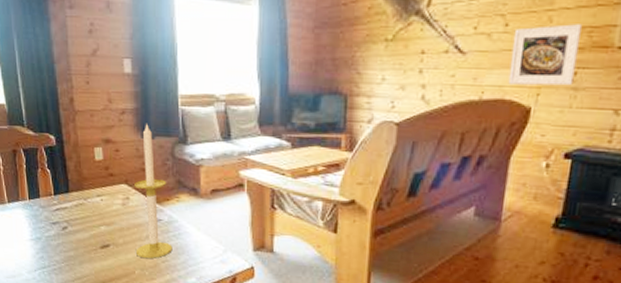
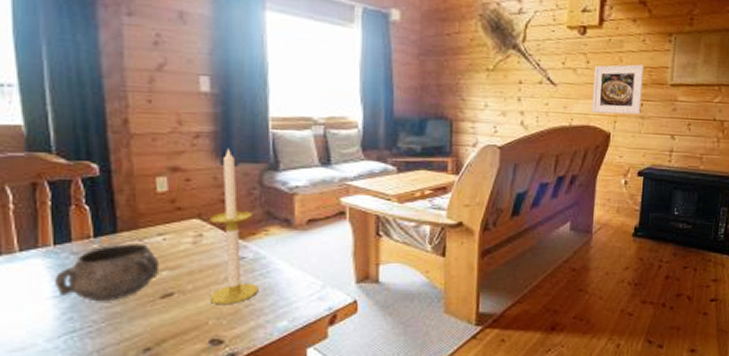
decorative bowl: none [31,201,99,247] -> present [55,243,160,302]

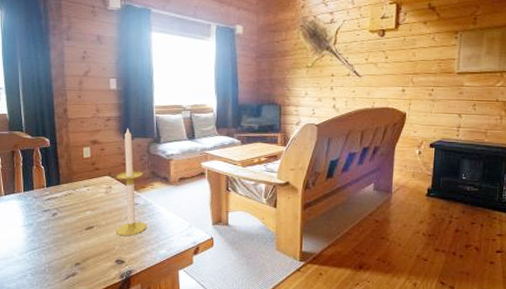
decorative bowl: present [55,243,160,302] -> none [24,192,85,230]
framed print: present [591,64,644,115] -> none [390,58,434,98]

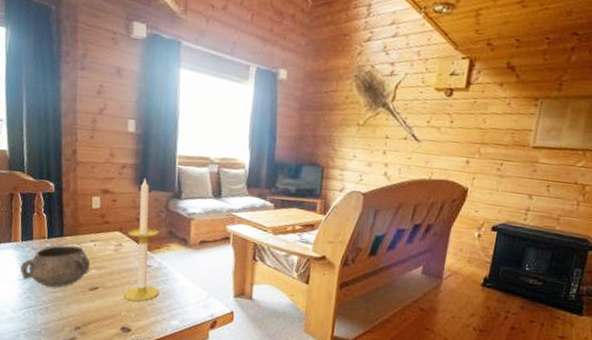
decorative bowl: none [24,192,85,230] -> present [21,245,91,288]

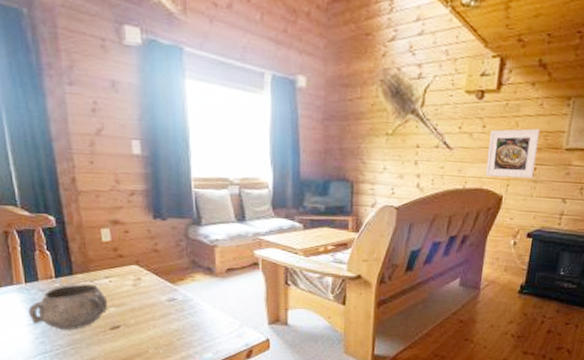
candle: present [123,177,160,302] -> none [146,204,188,338]
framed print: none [451,125,507,174] -> present [485,128,540,179]

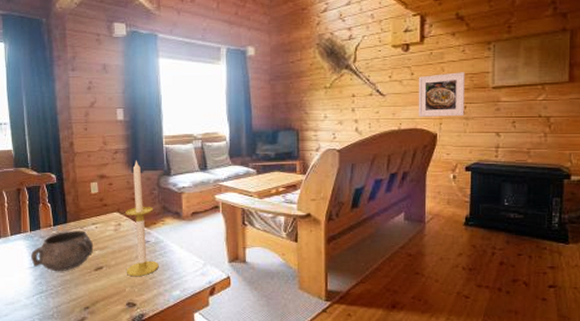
candle: none [146,204,188,338] -> present [125,160,159,277]

